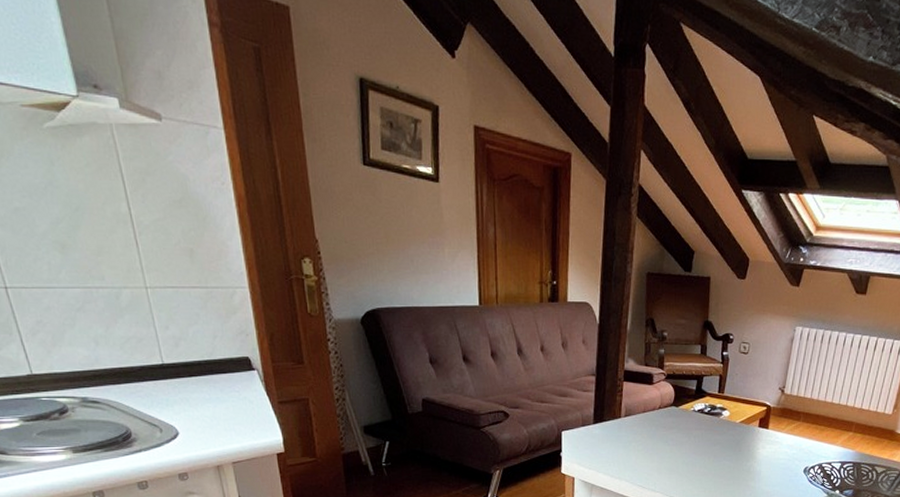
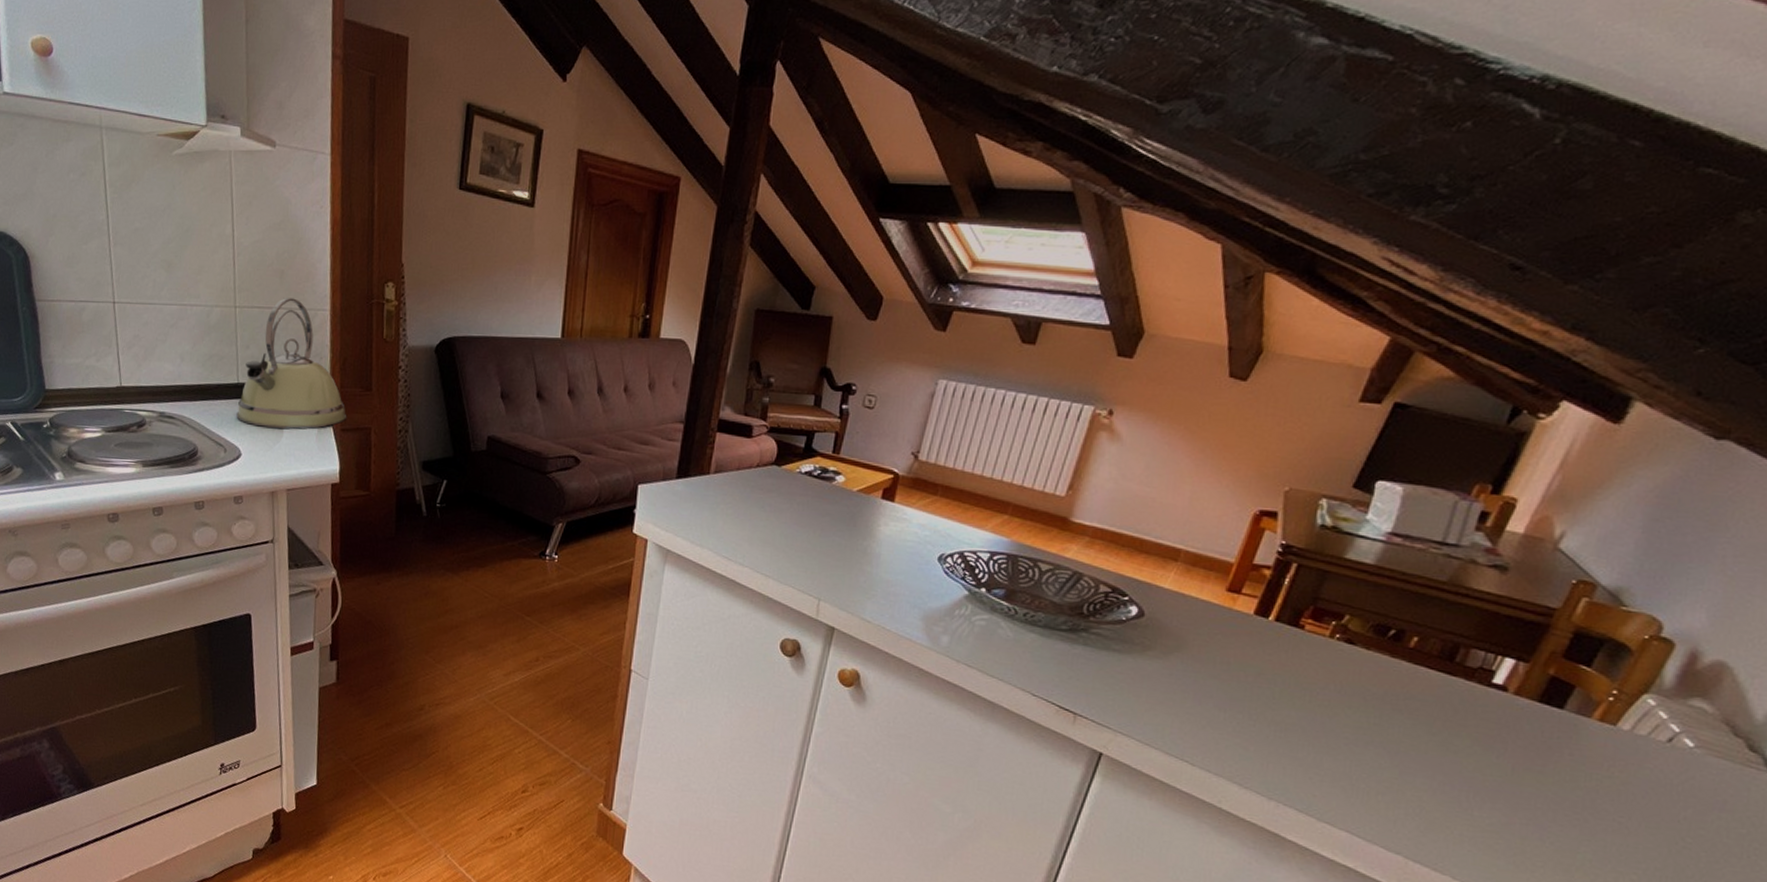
kettle: none [166,277,283,405] -> present [236,298,347,429]

